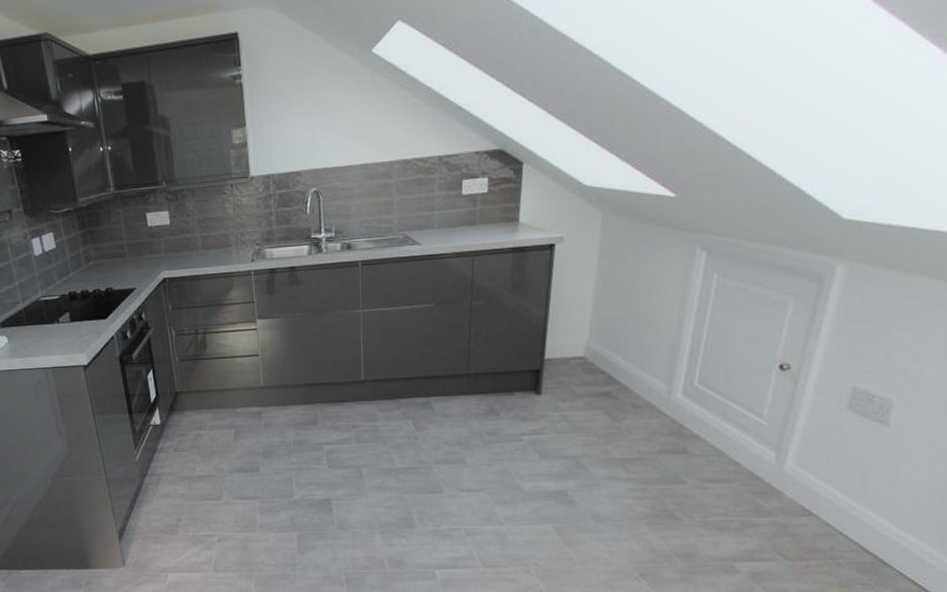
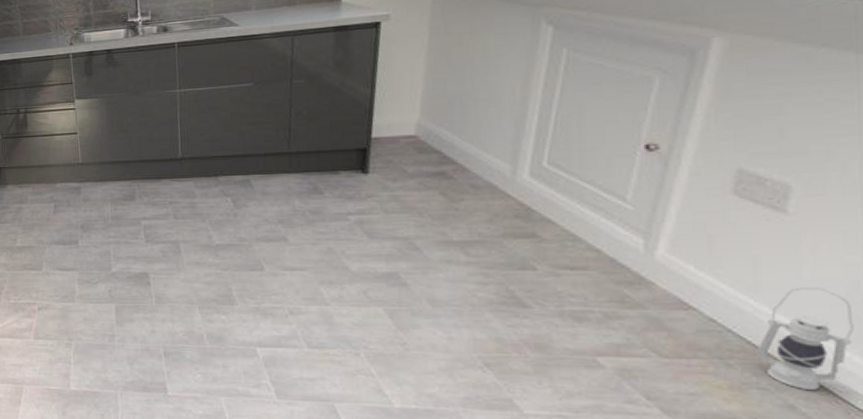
lantern: none [860,491,936,583] -> present [755,286,854,390]

